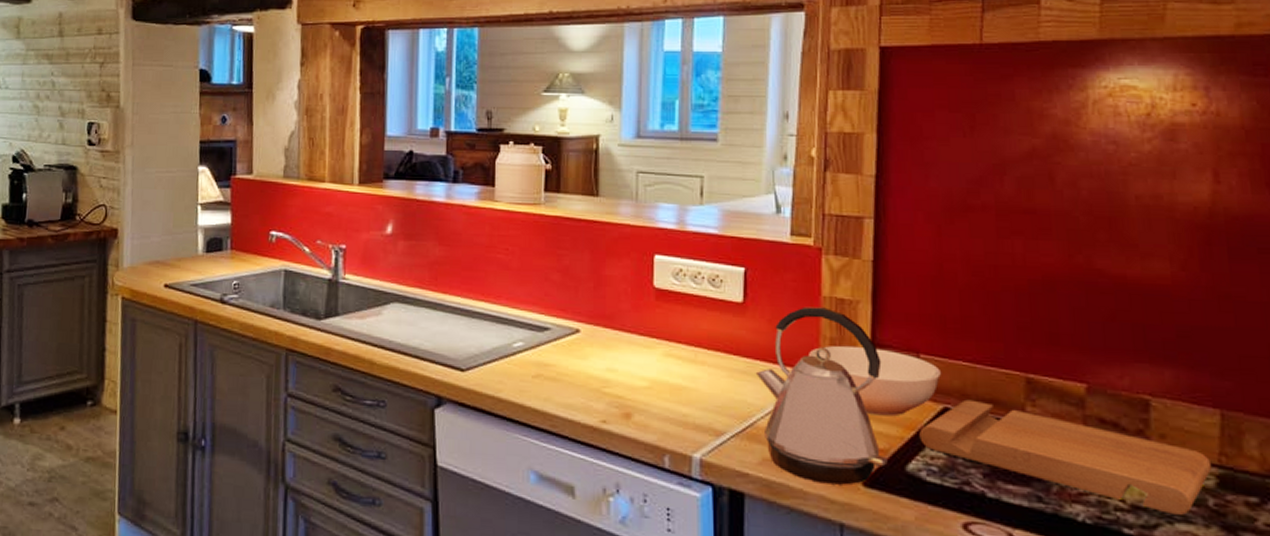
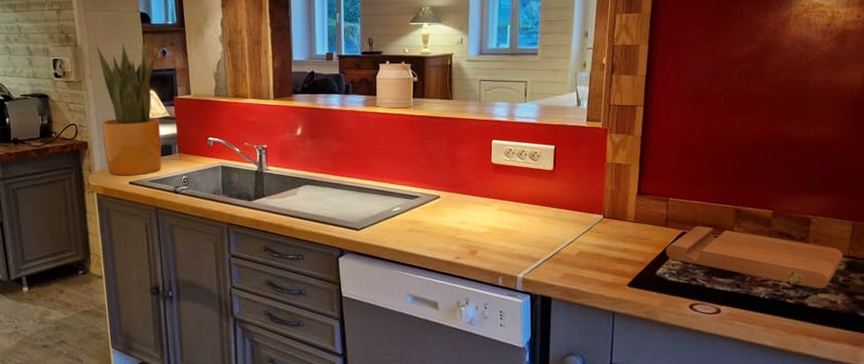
planter: none [137,104,221,277] -> present [96,41,162,176]
kettle: present [755,306,888,485] -> none [560,170,645,287]
bowl: present [807,345,942,416] -> none [595,195,683,240]

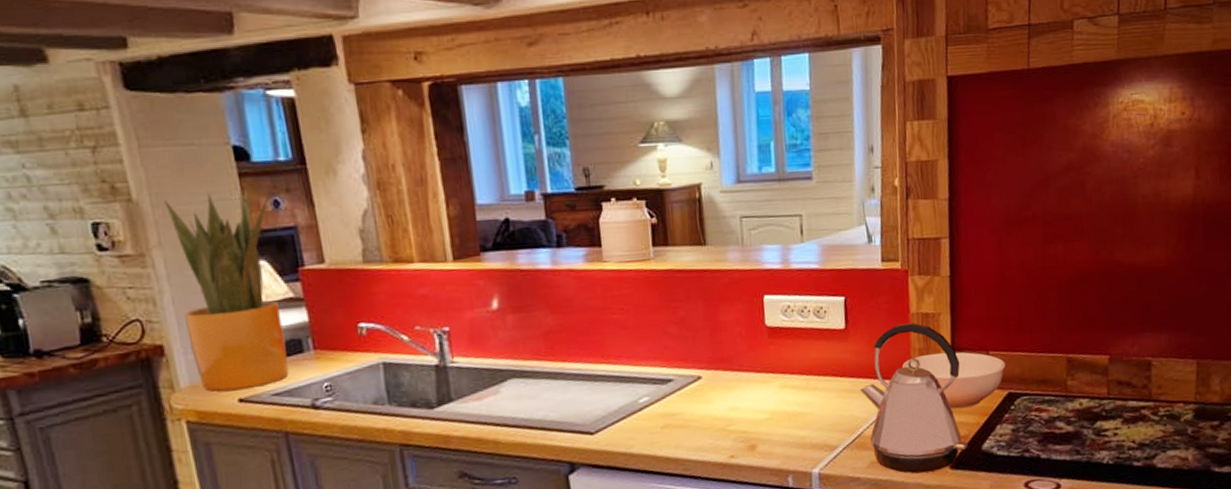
kettle: none [560,170,645,287] -> present [859,322,968,474]
bowl: none [595,195,683,240] -> present [901,352,1006,409]
cutting board: present [666,226,844,288] -> none [991,382,1191,445]

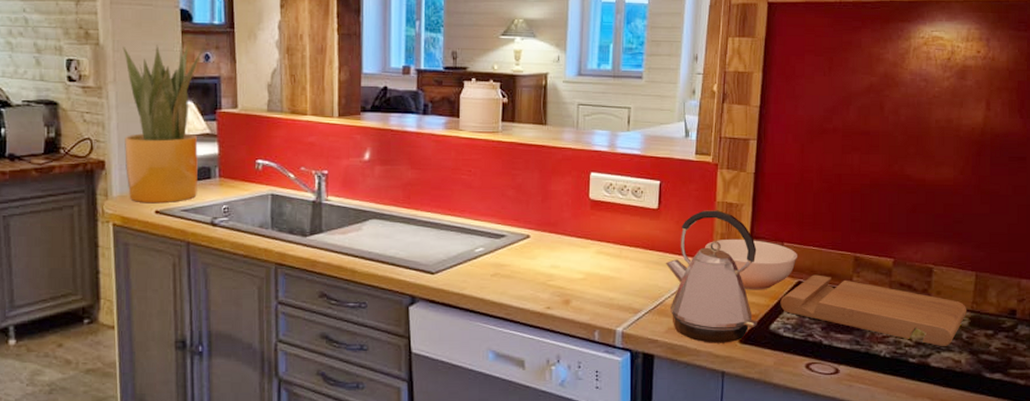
cutting board: none [991,382,1191,445] -> present [780,274,967,346]

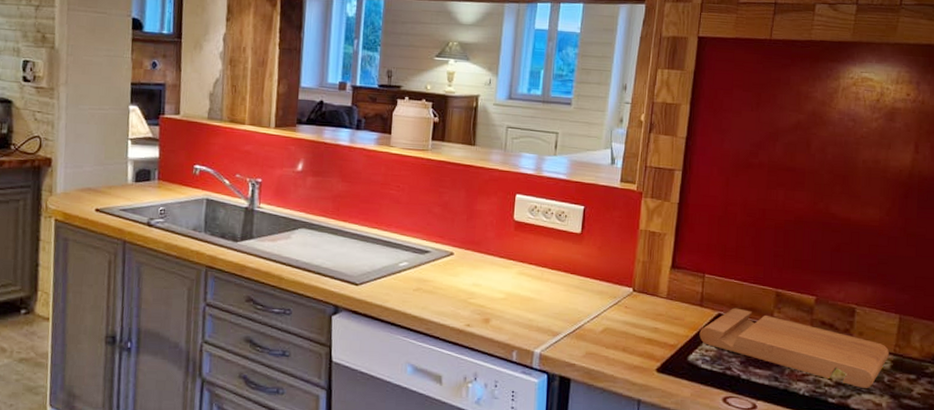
planter: present [123,43,204,204] -> none [70,50,152,202]
kettle: present [665,210,757,343] -> none [585,237,678,372]
bowl: present [704,238,798,290] -> none [625,267,720,320]

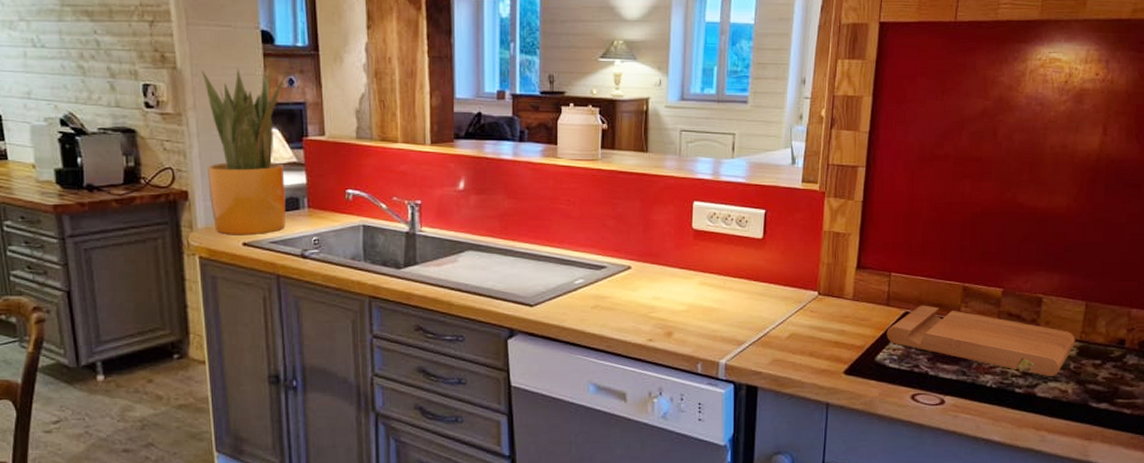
planter: none [70,50,152,202] -> present [201,66,287,235]

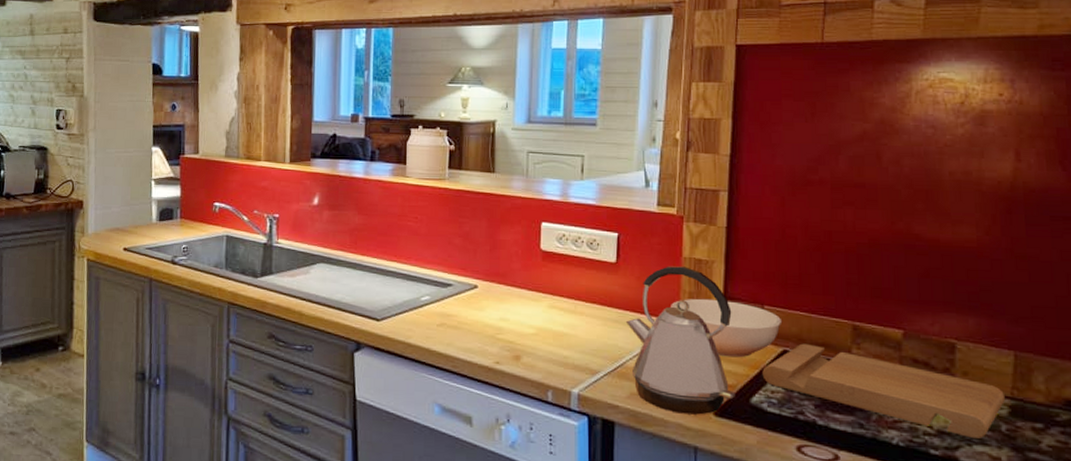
planter: present [201,66,287,235] -> none [100,94,171,241]
kettle: none [770,240,864,375] -> present [625,266,735,415]
bowl: none [810,269,906,321] -> present [669,298,783,358]

